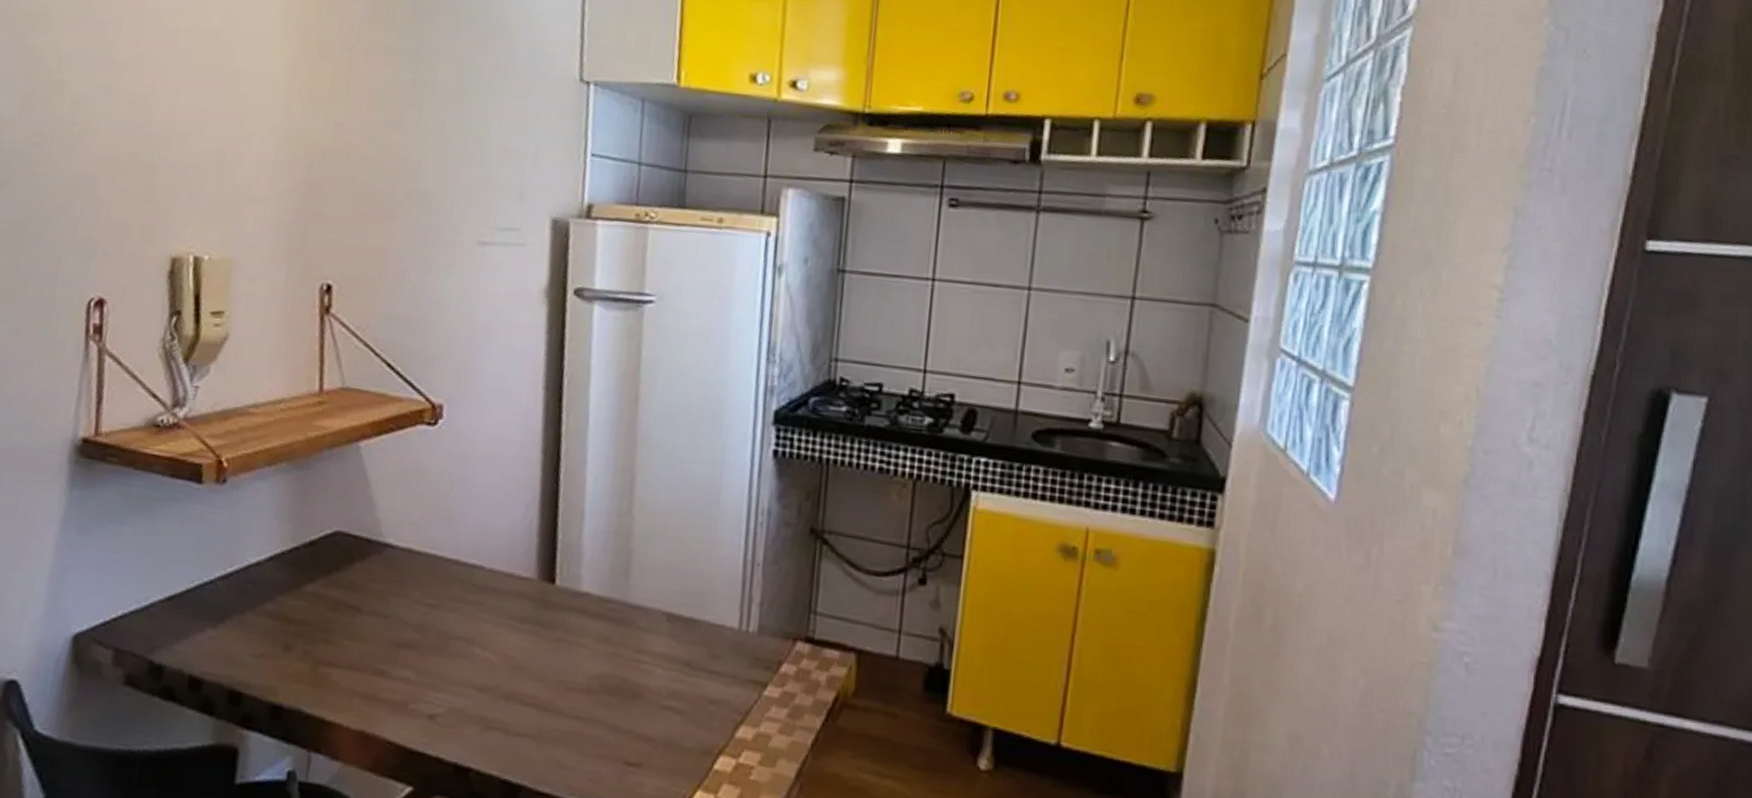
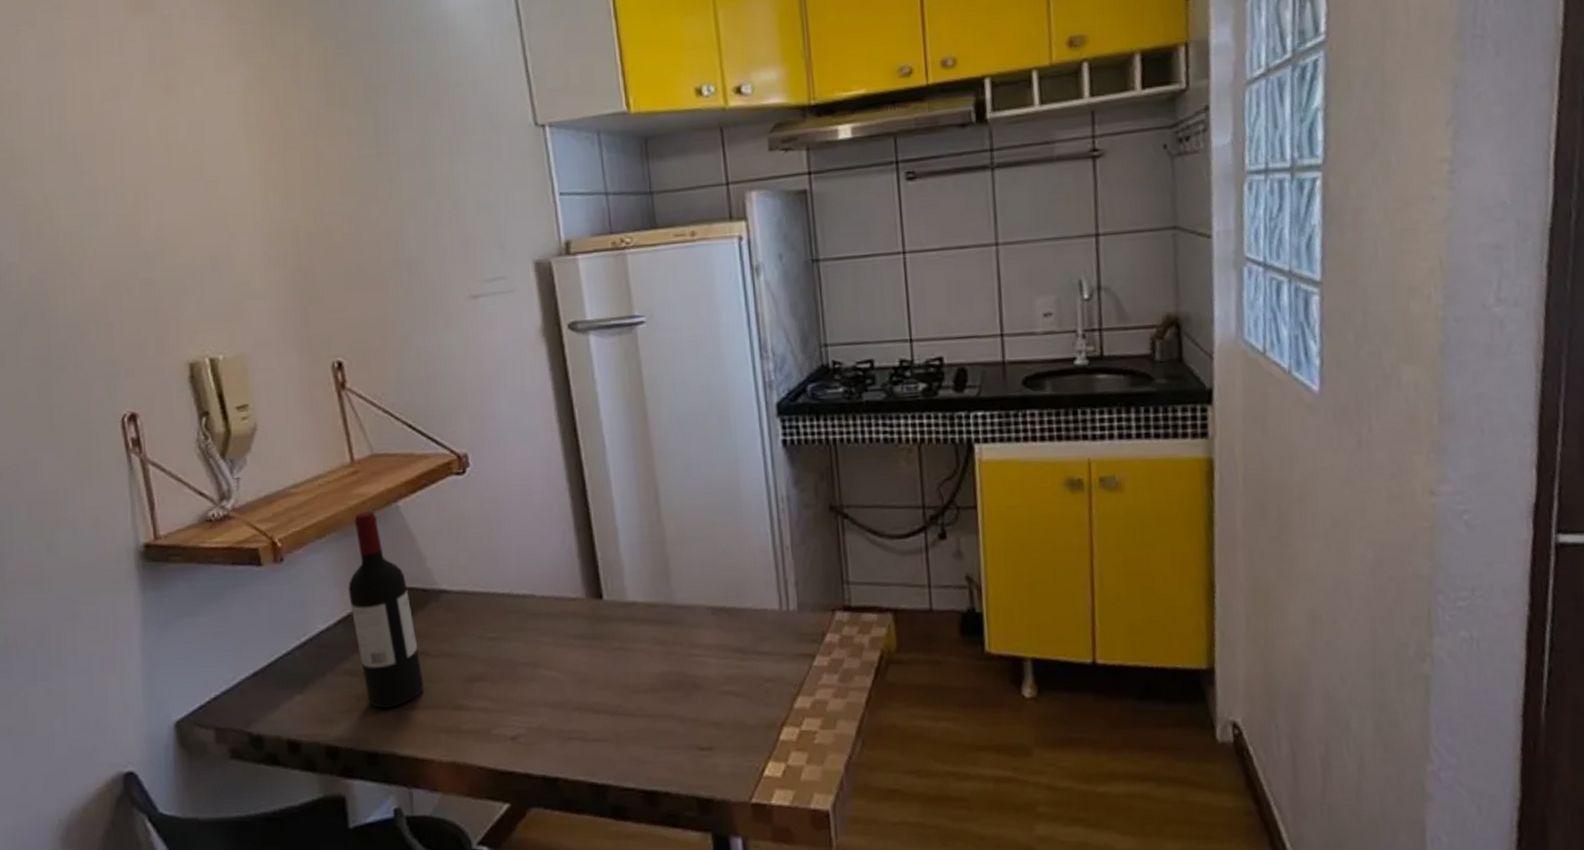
wine bottle: none [284,446,352,661] -> present [348,511,424,708]

